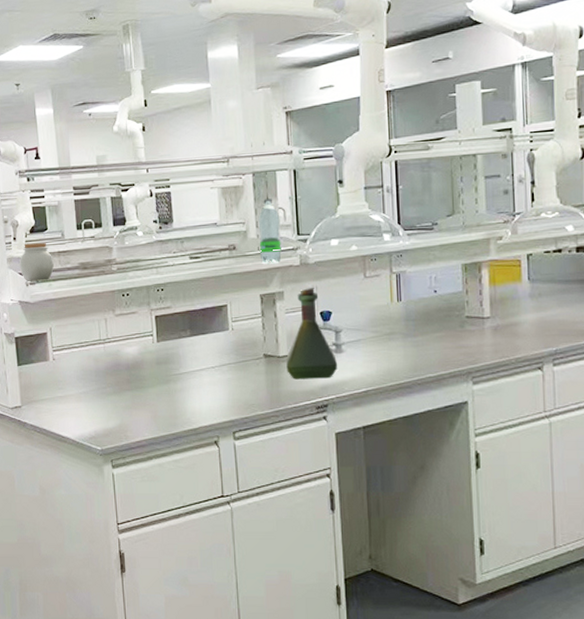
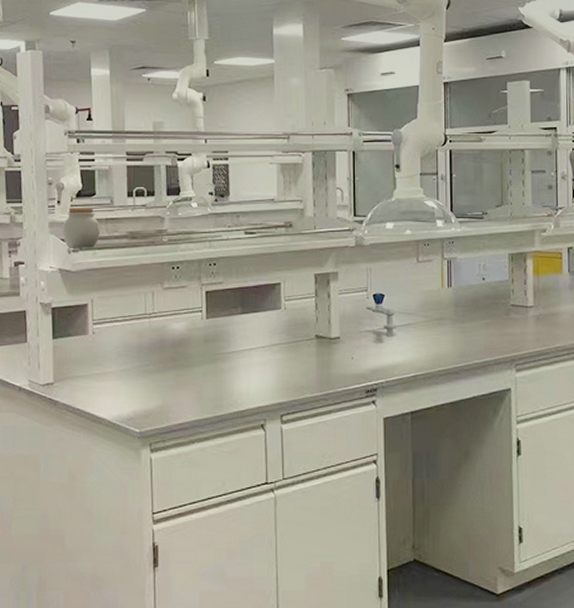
bottle: present [258,199,282,265] -> none [316,178,338,244]
flask: present [286,288,338,380] -> none [338,270,389,362]

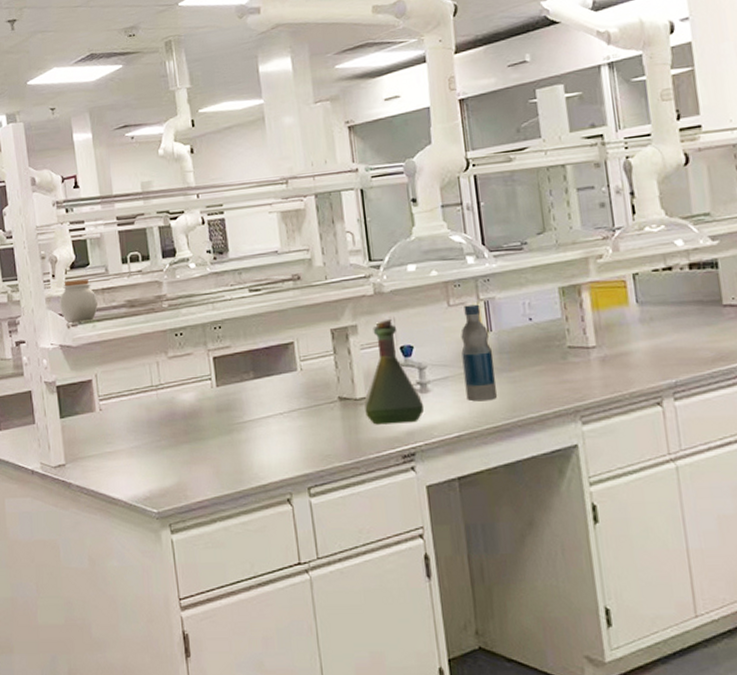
flask: none [338,270,389,362] -> present [364,320,425,425]
bottle: none [424,262,451,347] -> present [460,304,498,402]

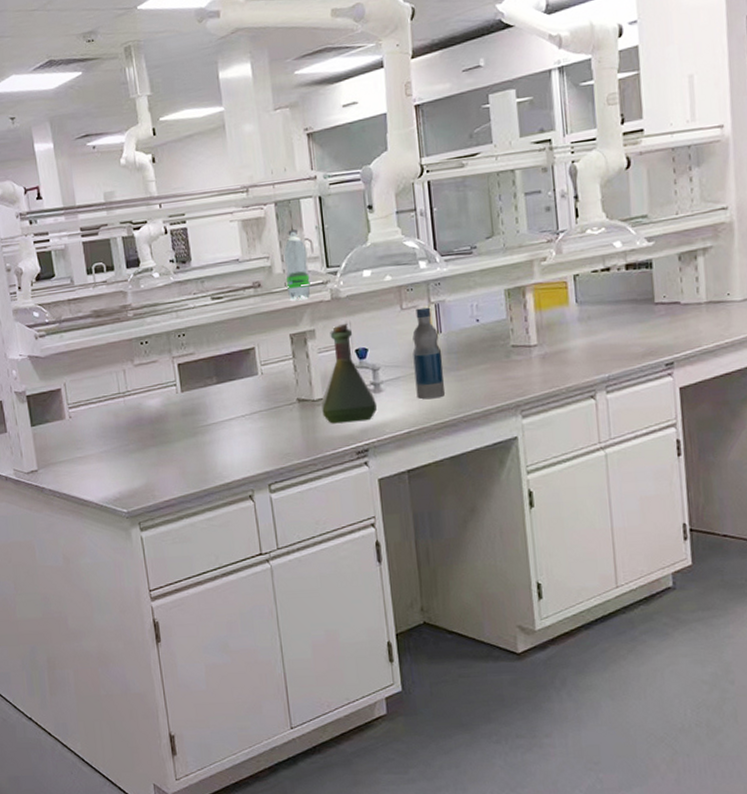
jar: present [59,279,98,323] -> none [26,290,64,334]
bottle: none [323,222,353,296] -> present [283,229,311,302]

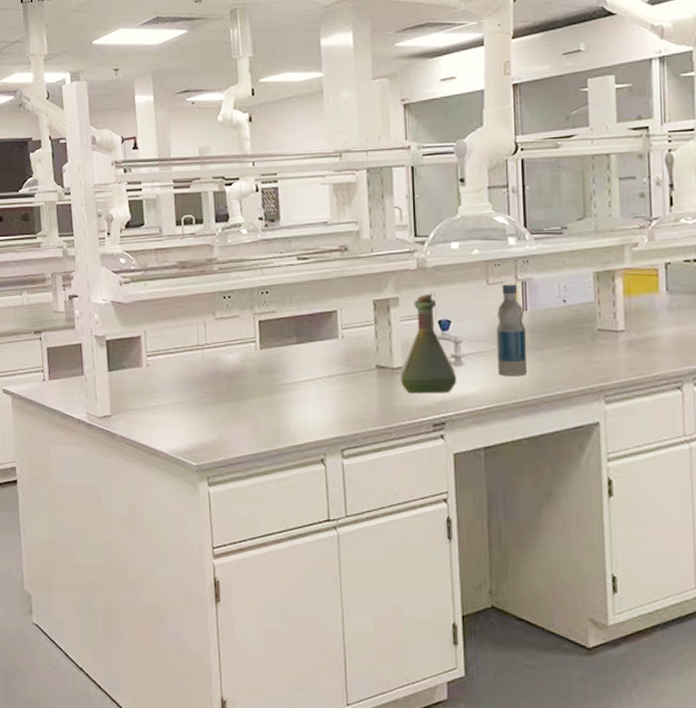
bottle: present [283,229,311,302] -> none [372,197,397,268]

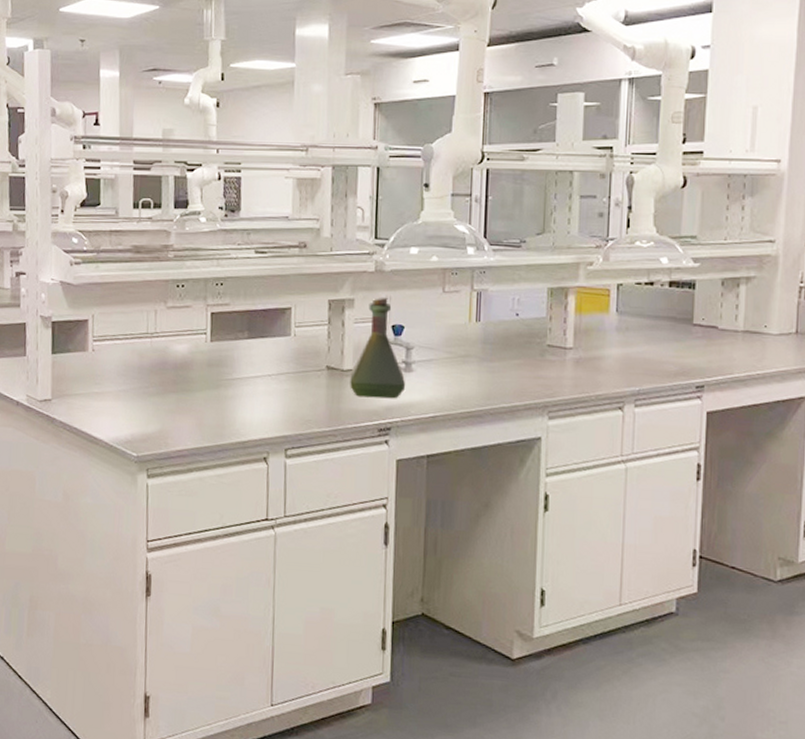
bottle: present [496,284,528,377] -> none [447,293,478,387]

